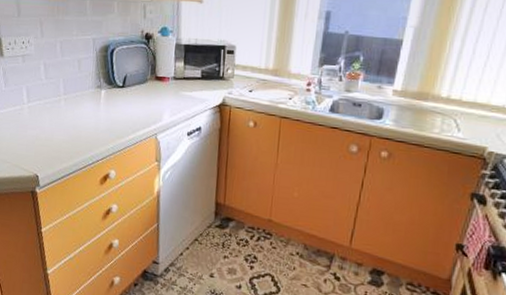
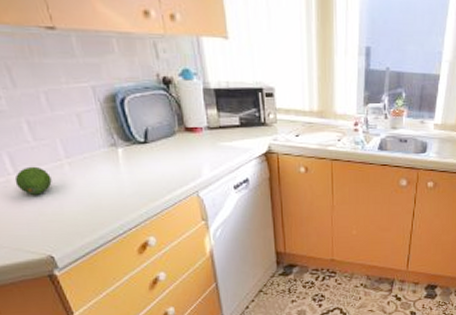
fruit: none [26,99,51,122] -> present [14,166,52,195]

